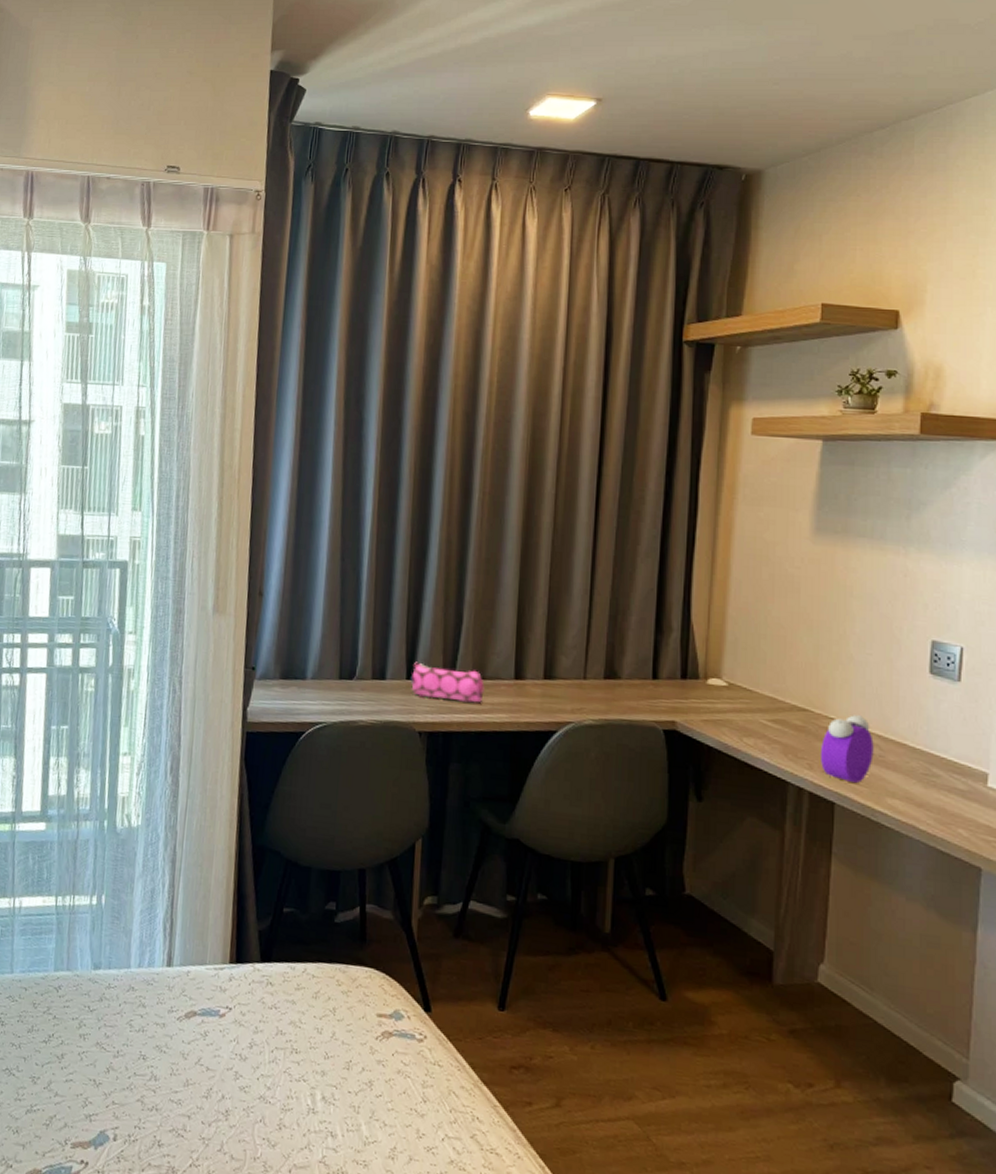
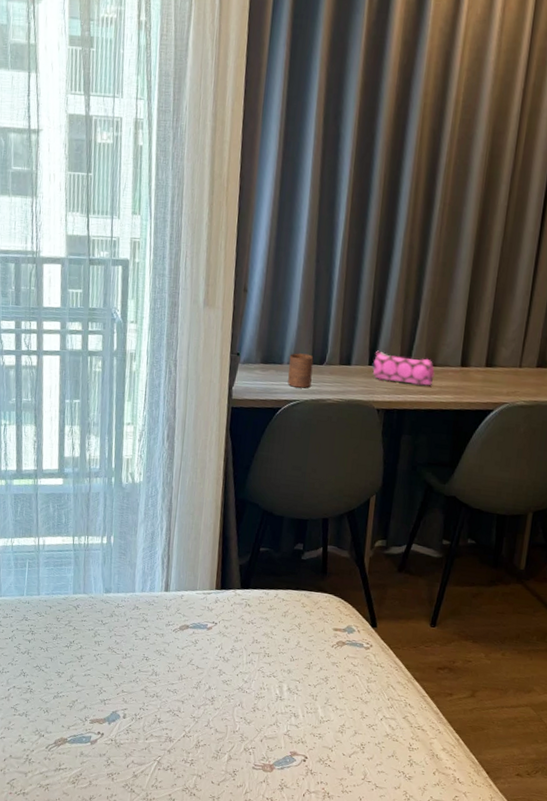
cup: none [312,666,342,708] -> present [288,353,314,388]

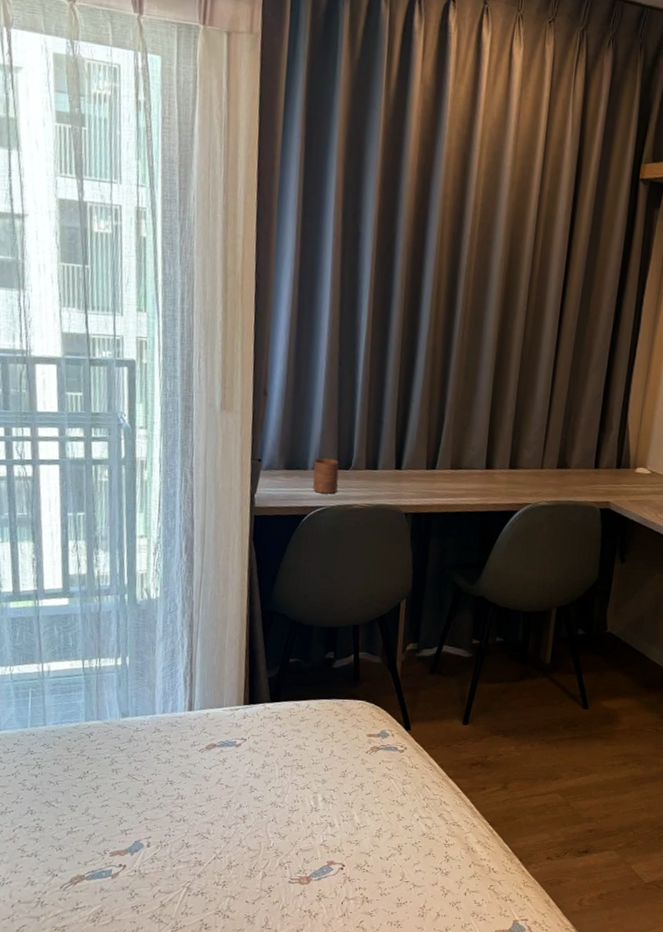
pencil case: present [372,350,435,386] -> none [398,454,461,489]

